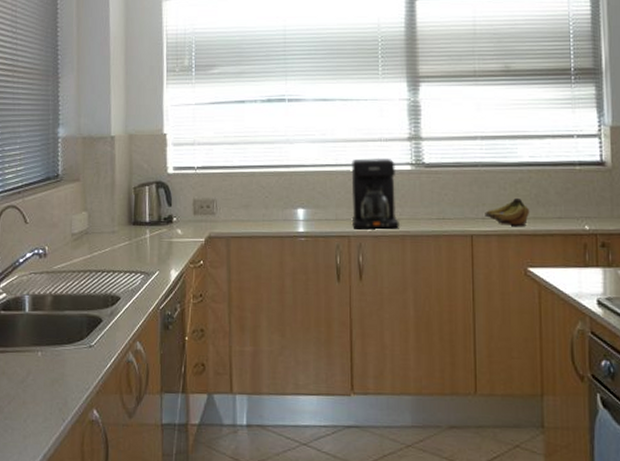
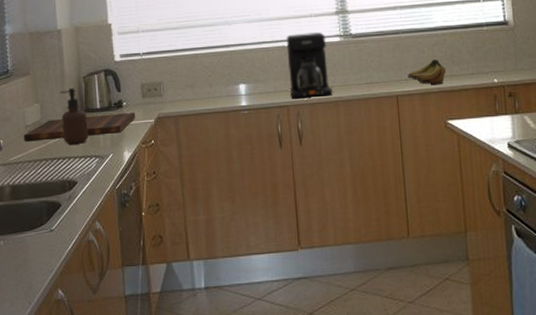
cutting board: none [69,228,186,251] -> present [24,111,136,142]
soap dispenser: none [108,198,136,258] -> present [59,88,88,144]

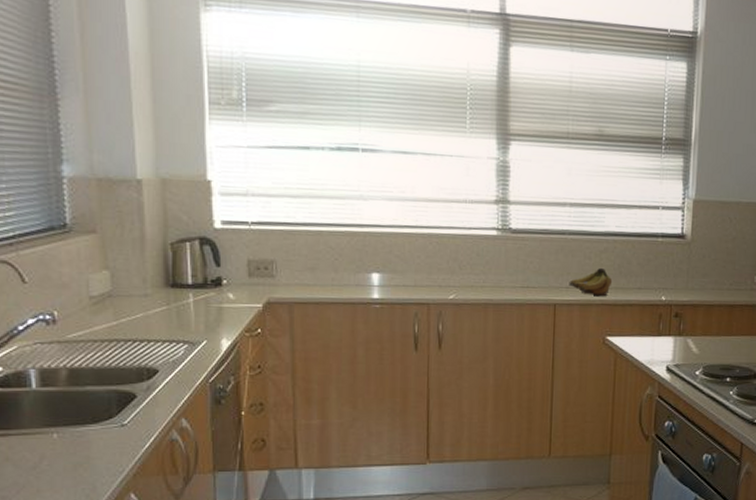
cutting board: present [24,111,136,142] -> none [87,292,239,317]
soap dispenser: present [59,88,88,144] -> none [137,255,175,325]
coffee maker: present [286,32,333,99] -> none [431,220,482,297]

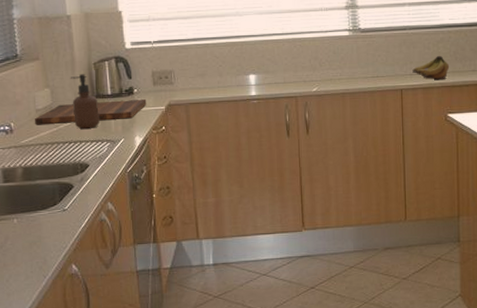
cutting board: none [87,292,239,317] -> present [35,98,147,125]
soap dispenser: none [137,255,175,325] -> present [70,74,99,129]

